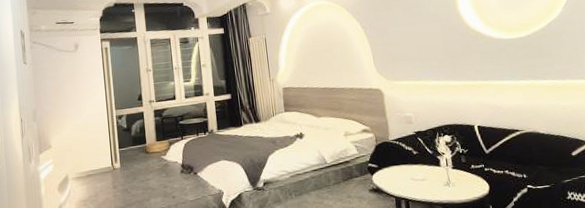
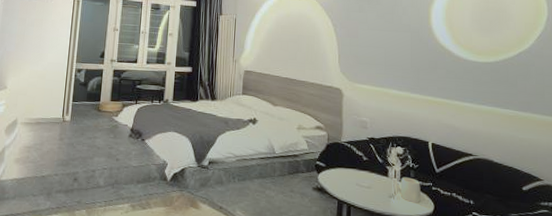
mug: none [452,163,475,187] -> present [400,177,421,204]

